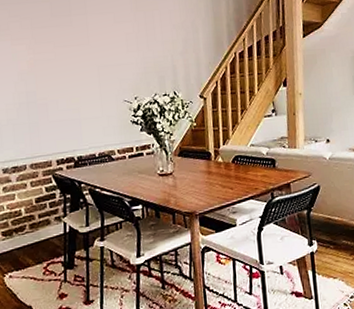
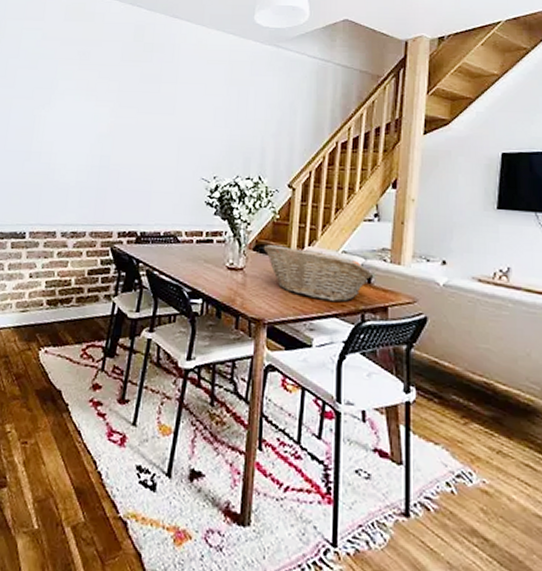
fruit basket: none [186,148,276,188] -> present [263,245,373,302]

